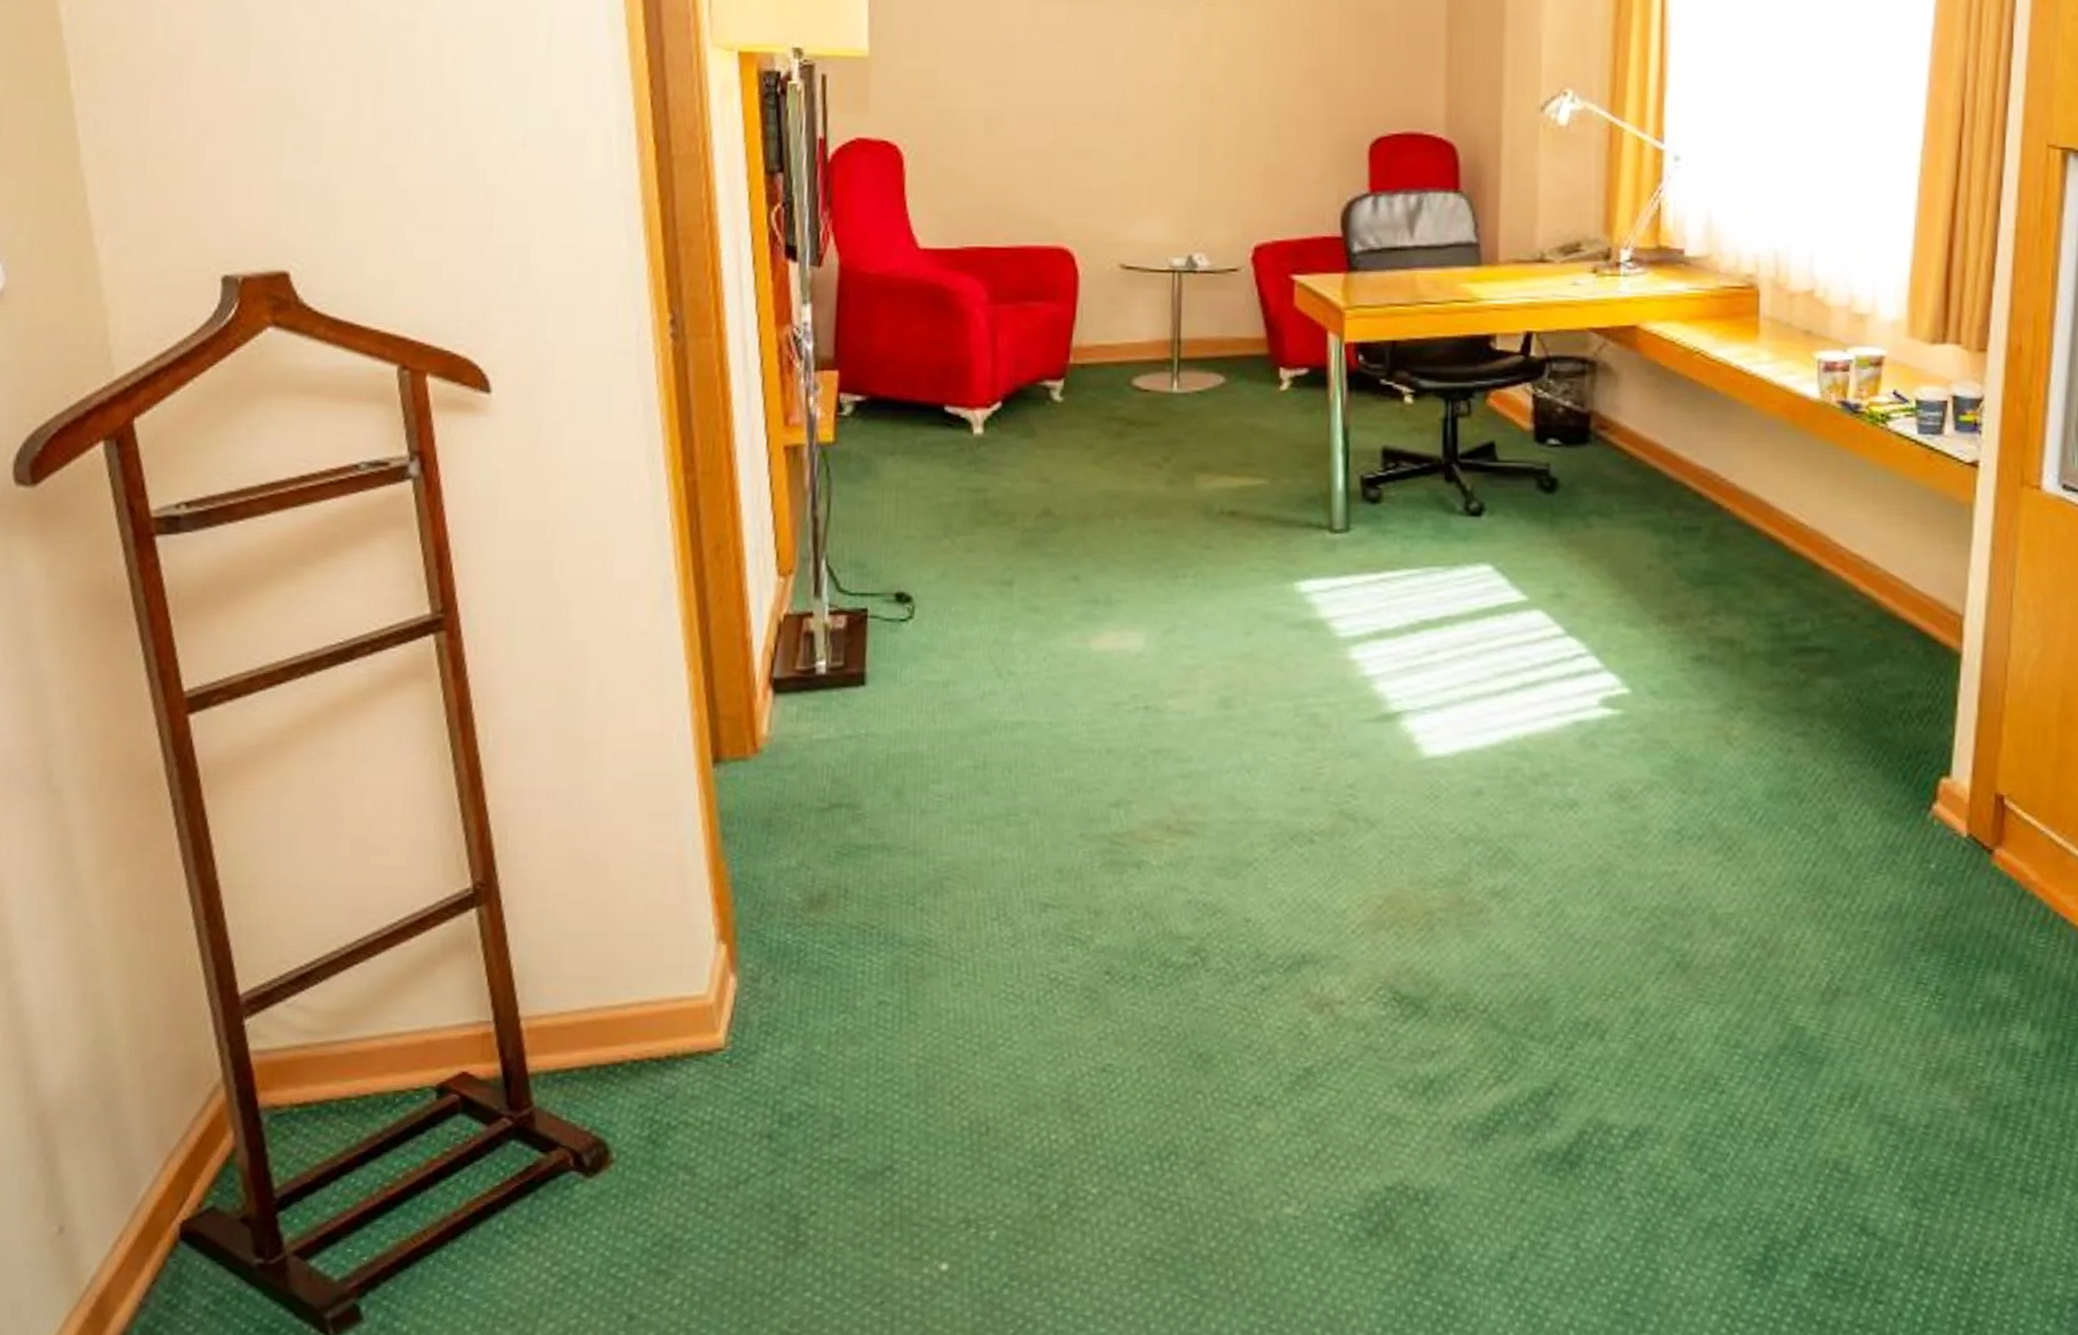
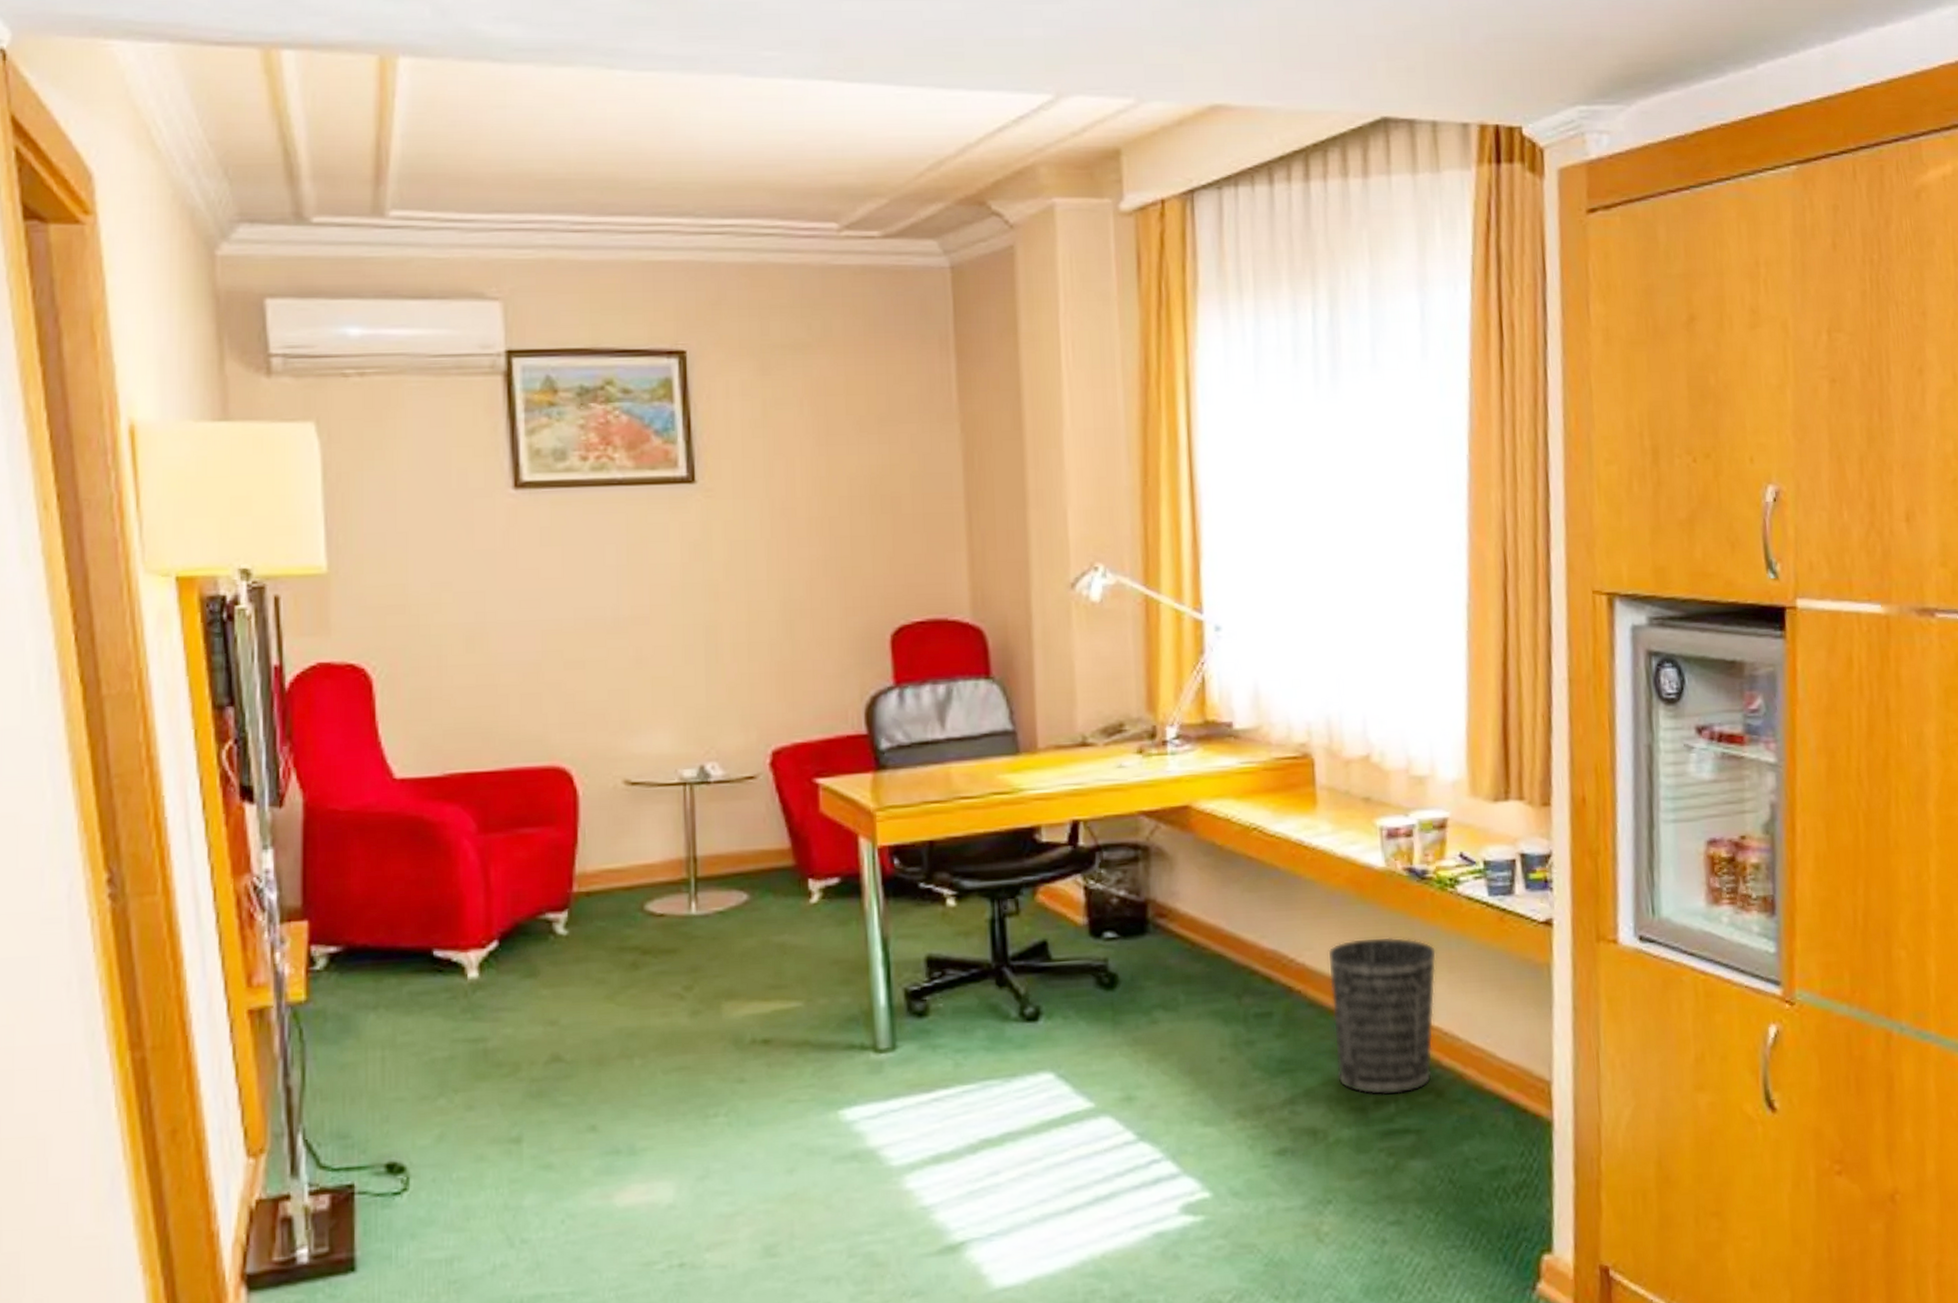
wastebasket: none [1757,464,1863,614] -> present [1327,936,1437,1095]

